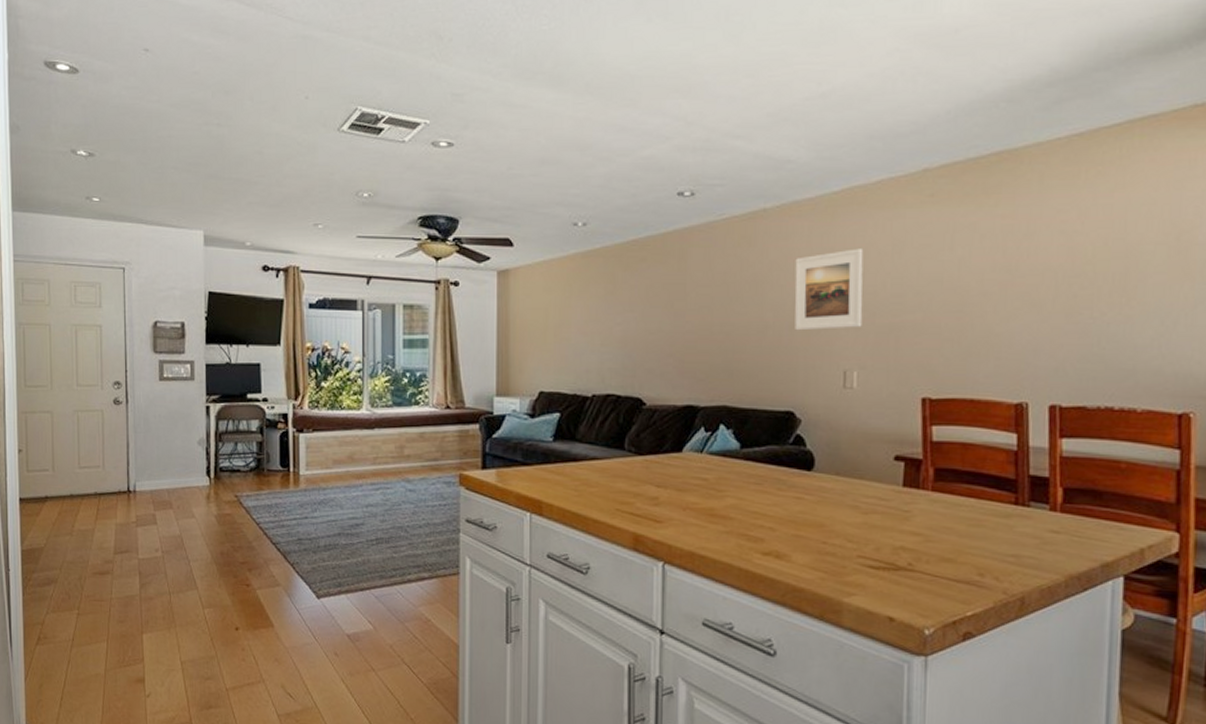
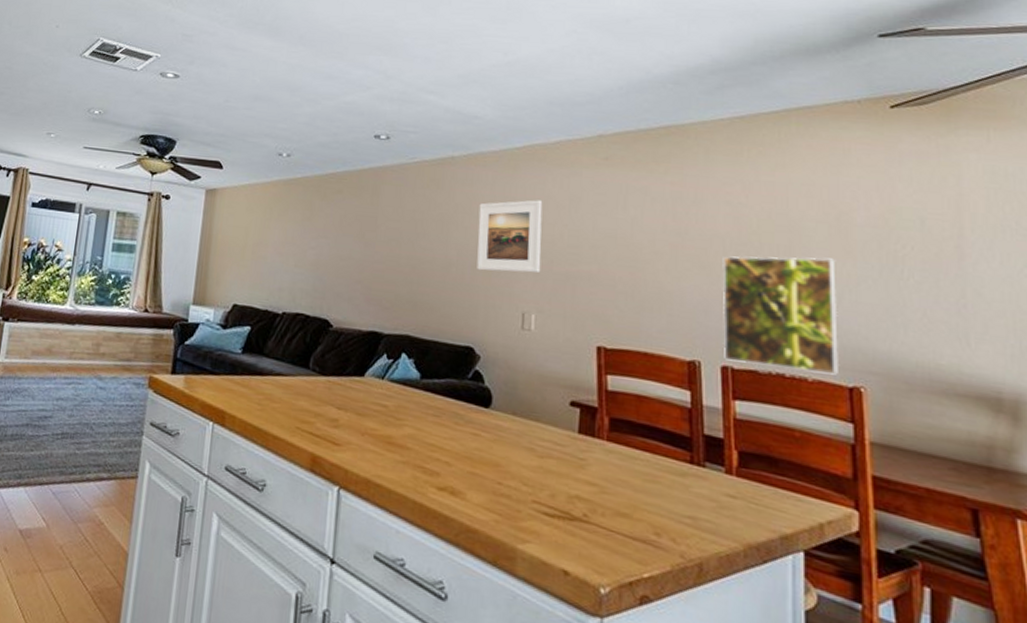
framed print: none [1051,282,1172,403] -> present [722,256,840,375]

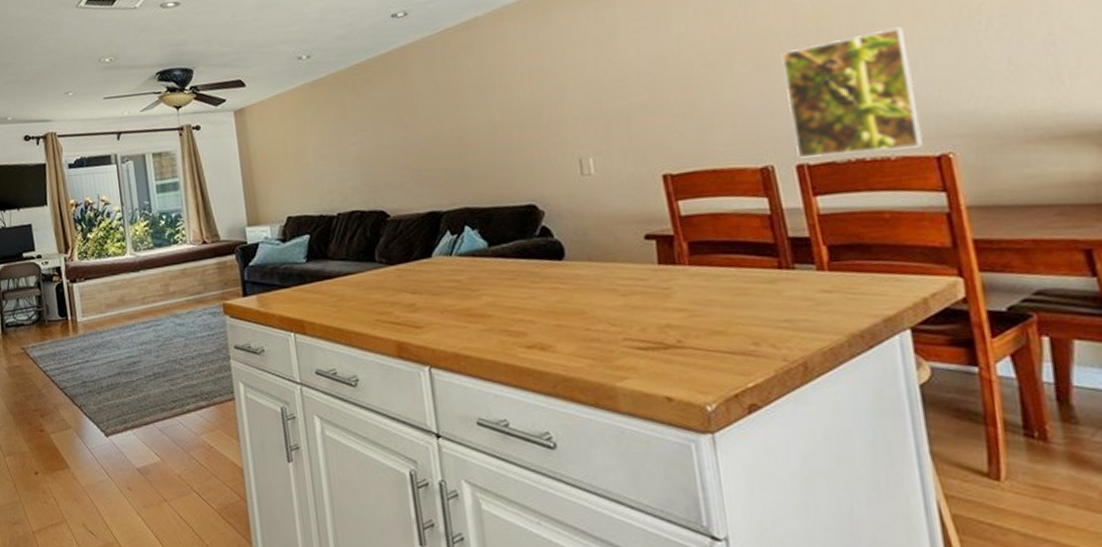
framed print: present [477,199,543,273] -> none [514,40,590,127]

